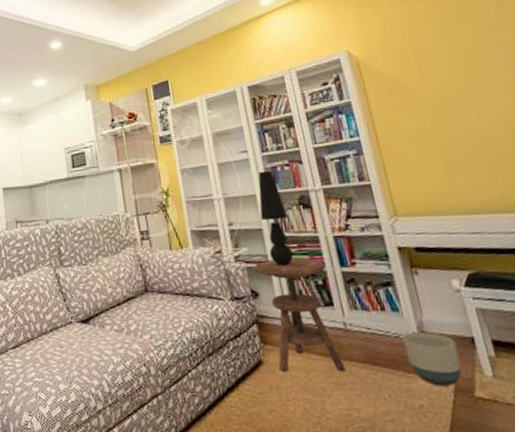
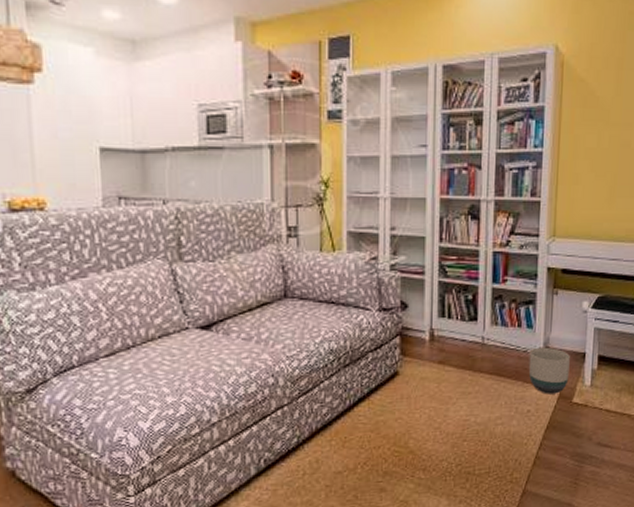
side table: present [254,257,346,372] -> none [408,271,479,383]
table lamp: present [258,170,294,266] -> none [427,172,455,278]

